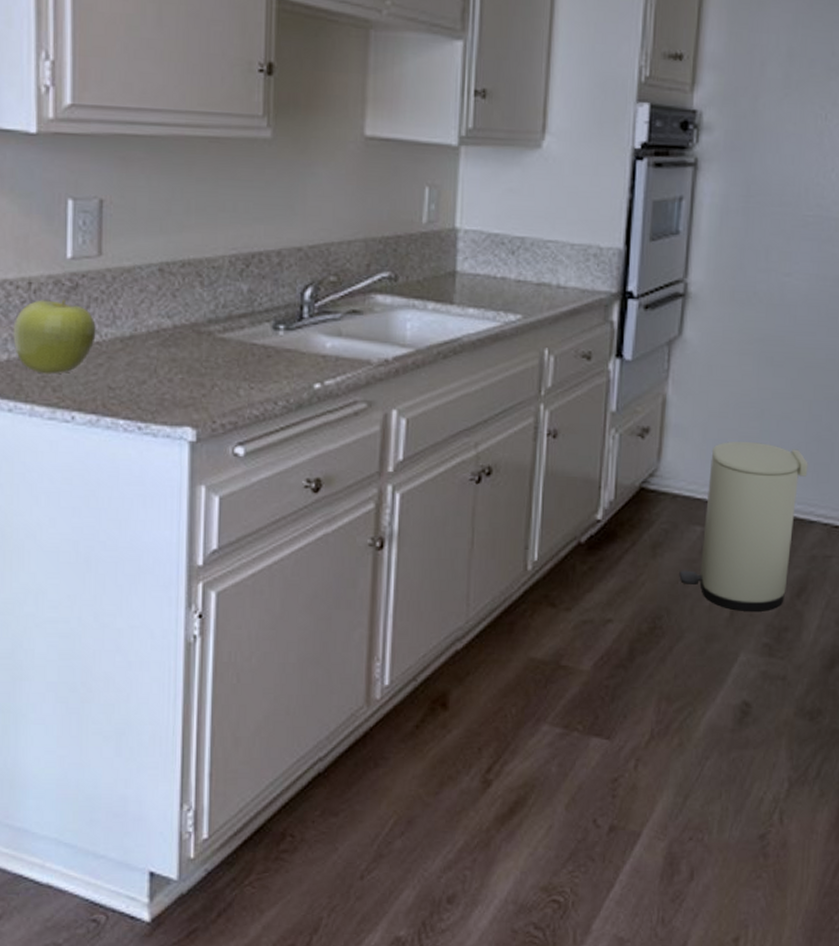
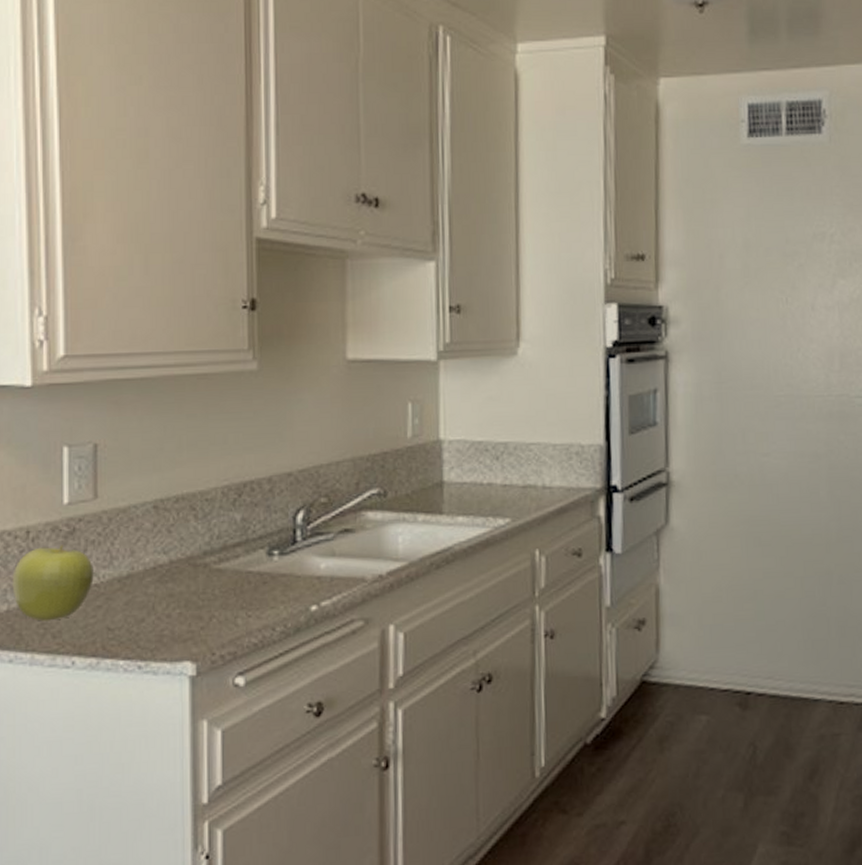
pedal bin: present [679,441,808,611] -> none [688,623,807,800]

